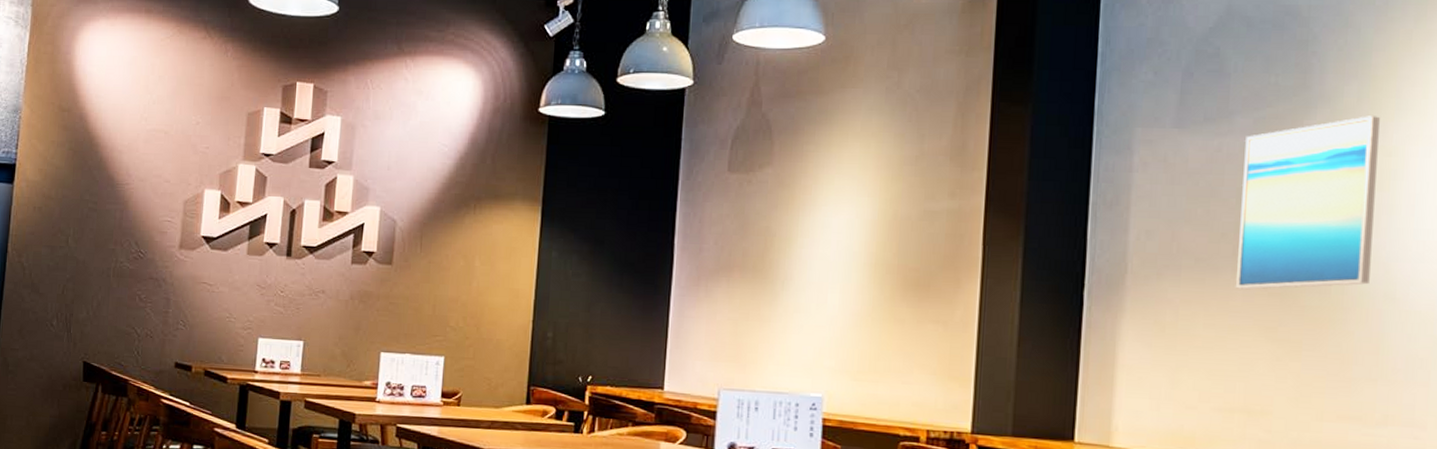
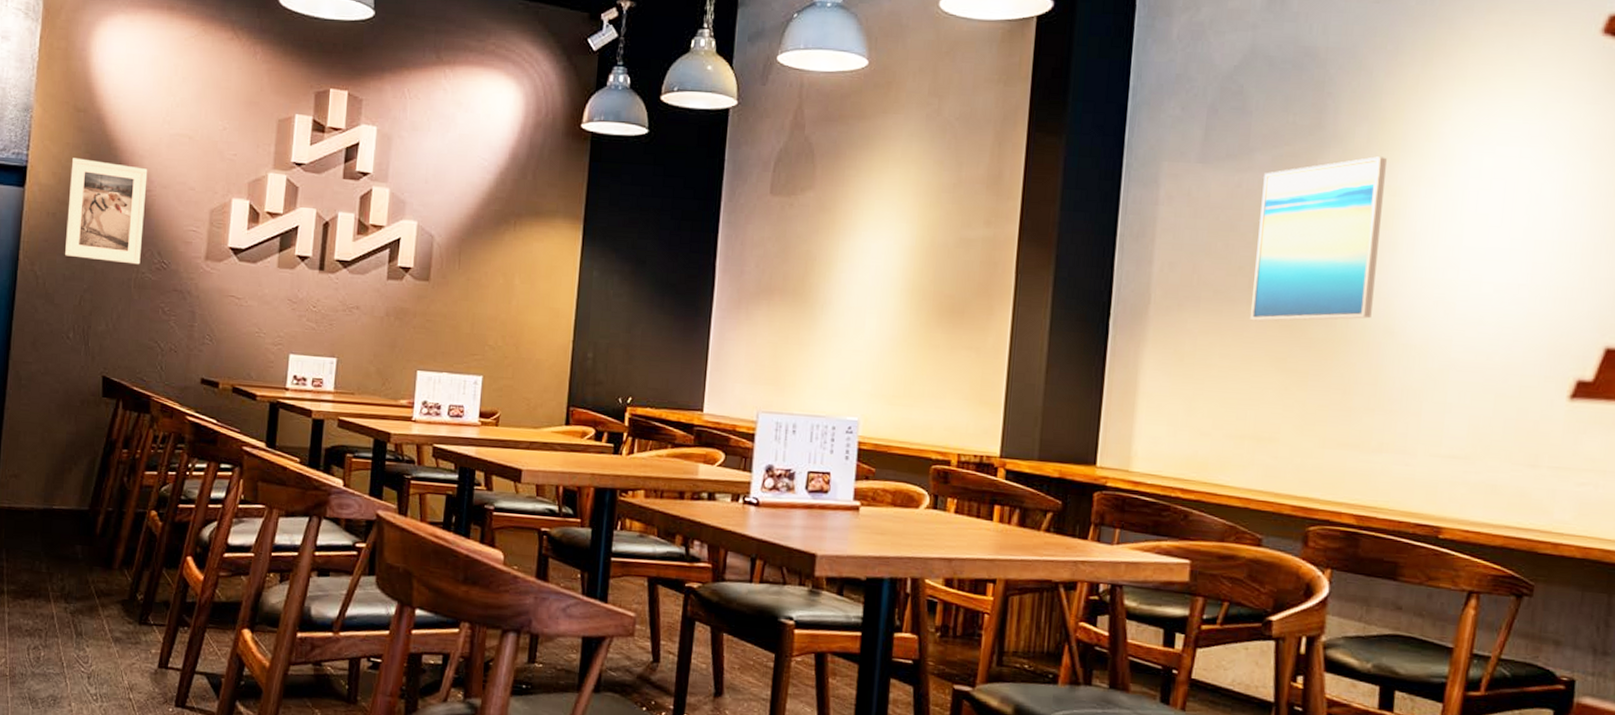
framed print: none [50,155,126,255] -> present [65,158,148,265]

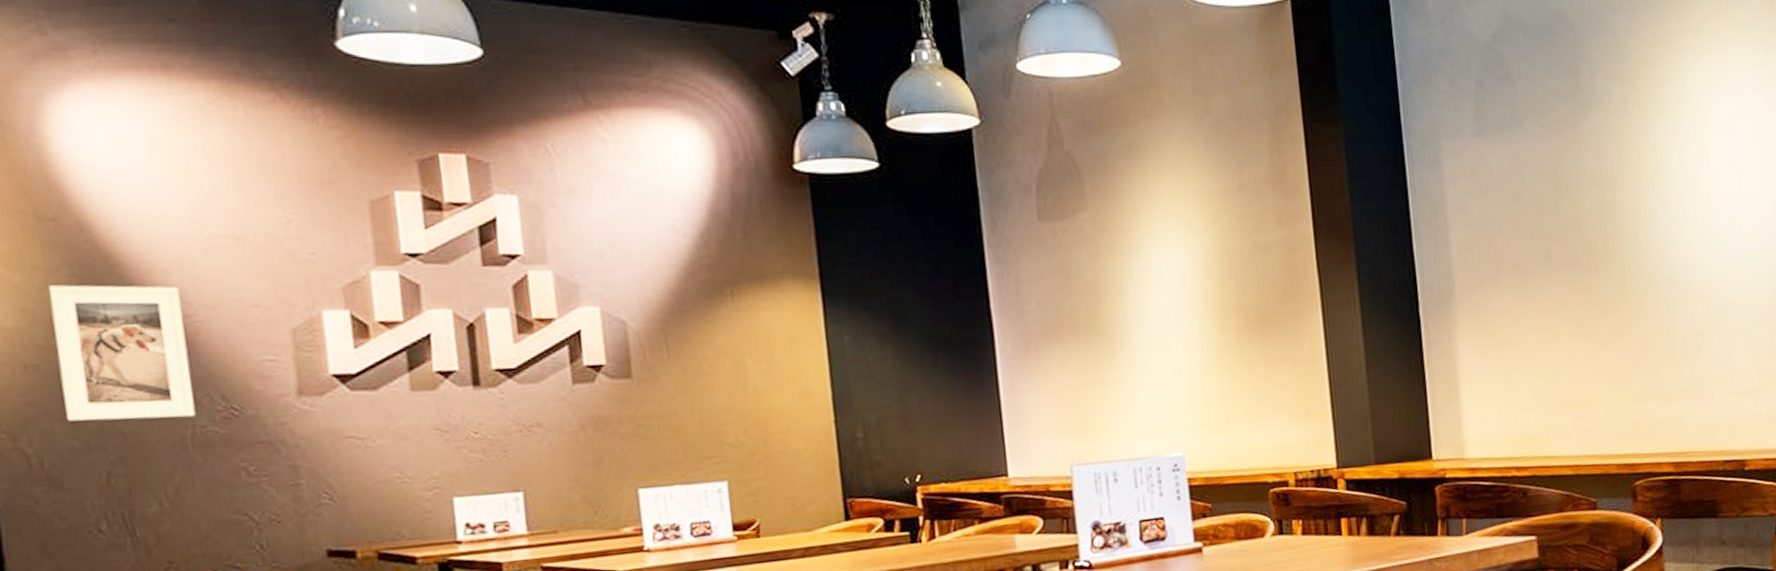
wall art: present [1250,156,1387,322] -> none [1537,113,1655,290]

